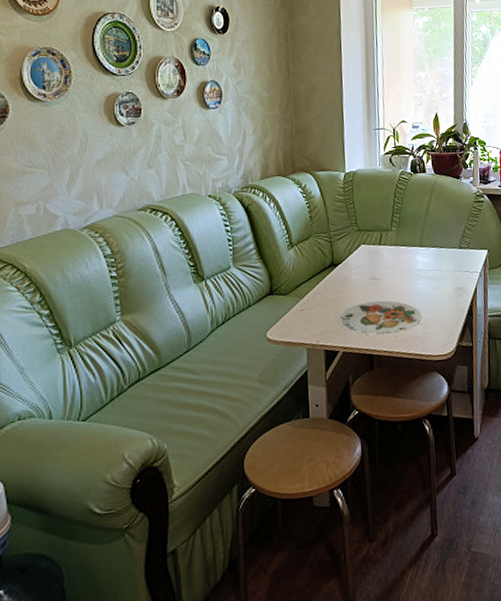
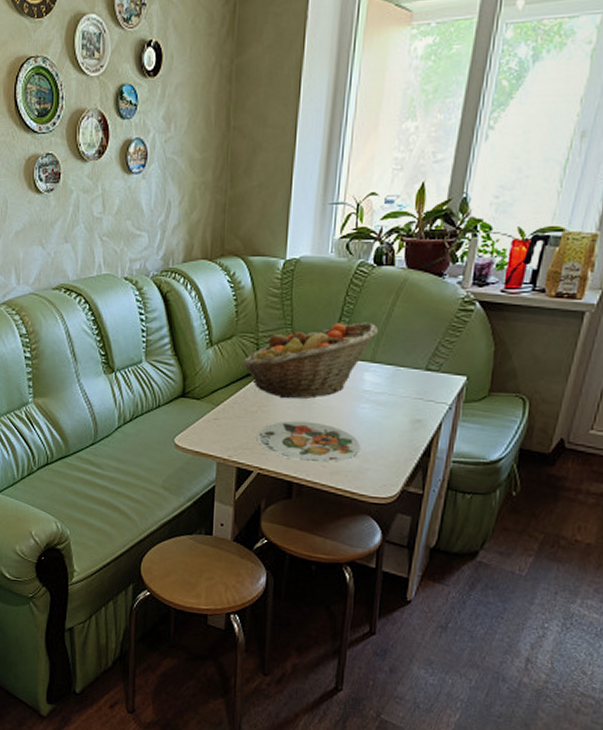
fruit basket: none [319,216,421,285] -> present [242,322,377,399]

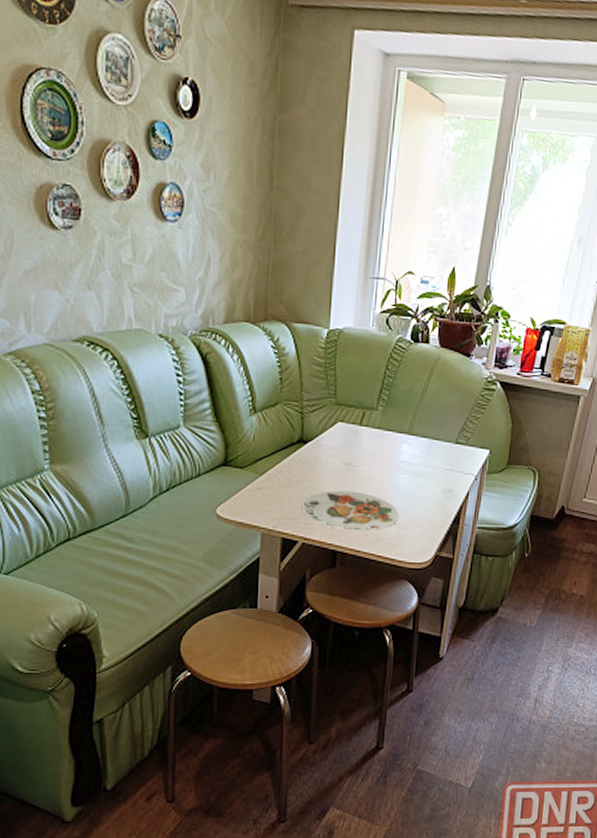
fruit basket: present [242,322,377,399] -> none [286,395,414,469]

